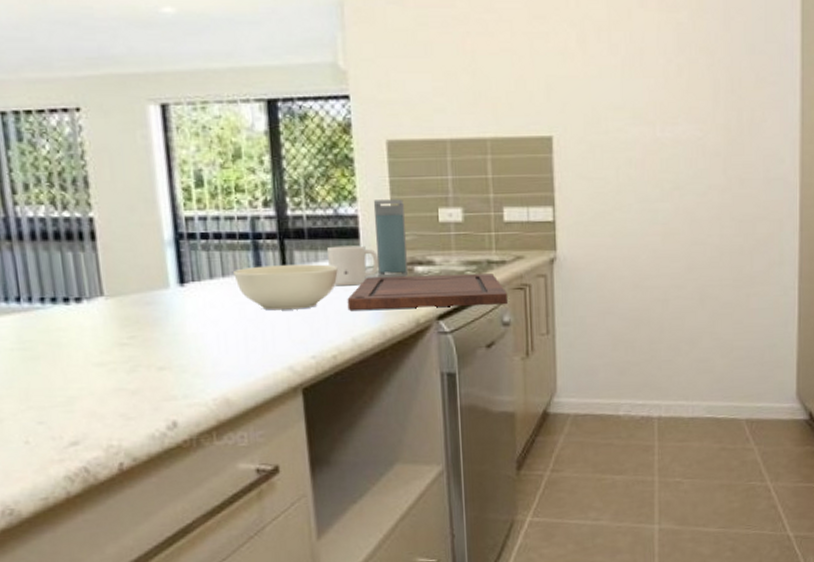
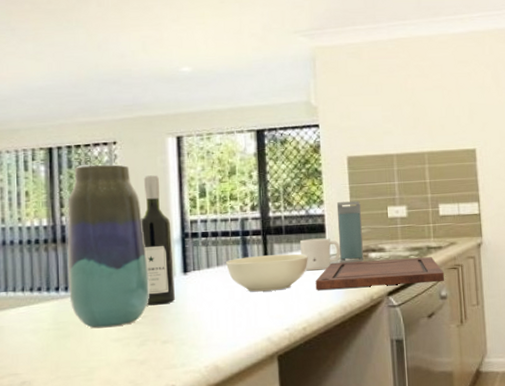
vase: none [22,138,139,350] -> present [67,164,150,329]
bottle: none [119,155,172,323] -> present [141,175,176,306]

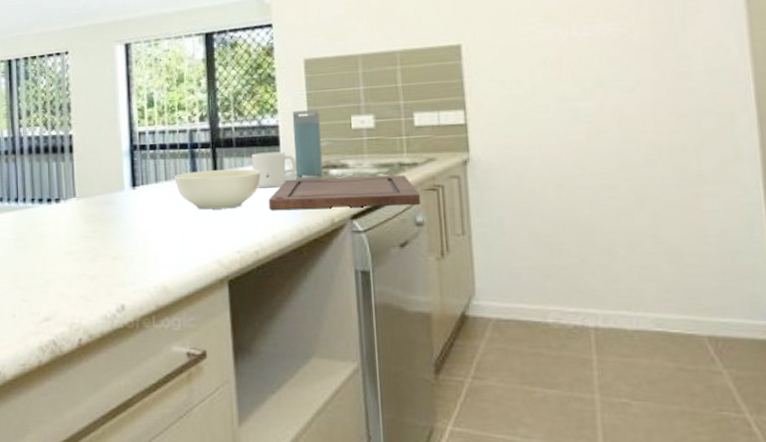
vase: present [67,164,150,329] -> none [25,74,101,241]
bottle: present [141,175,176,306] -> none [91,85,125,220]

